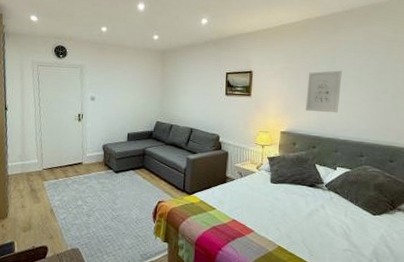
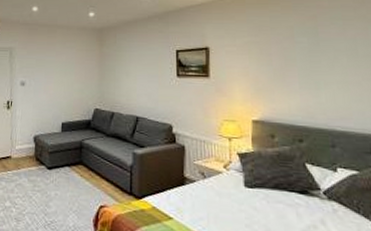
wall art: present [306,70,342,113] -> none [282,43,331,97]

